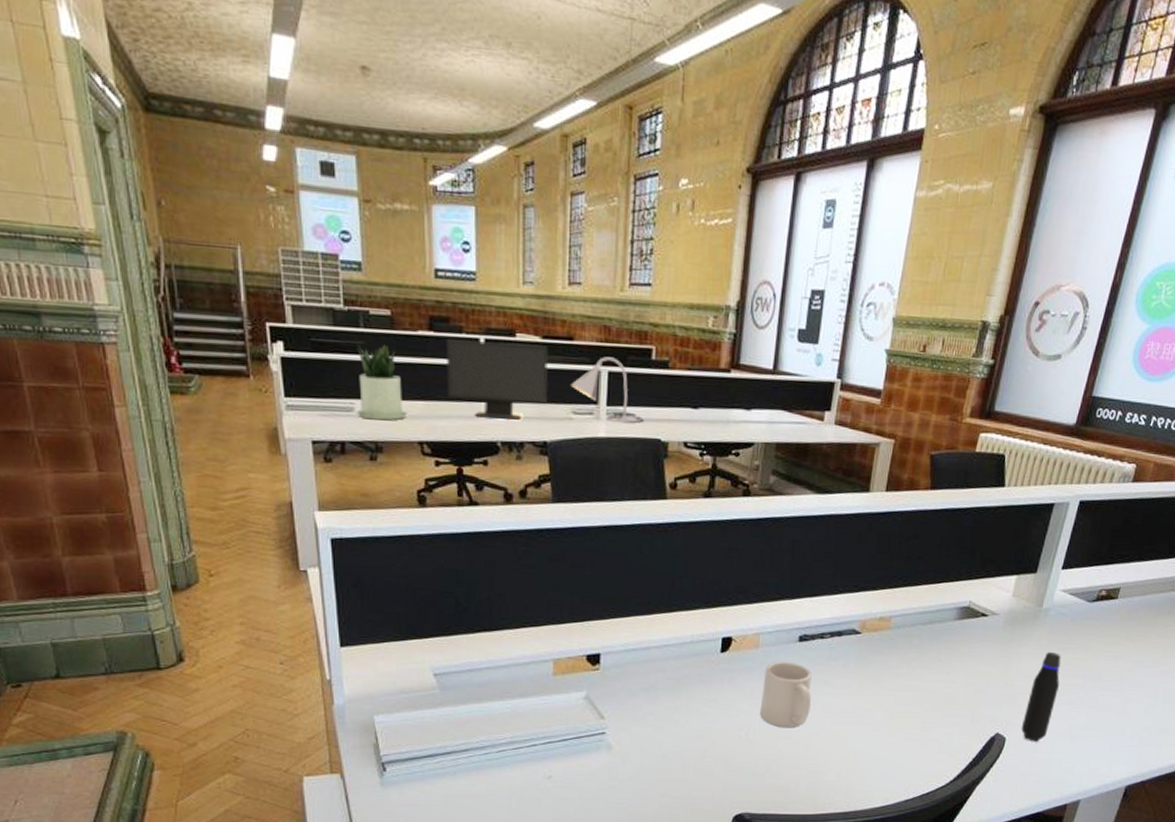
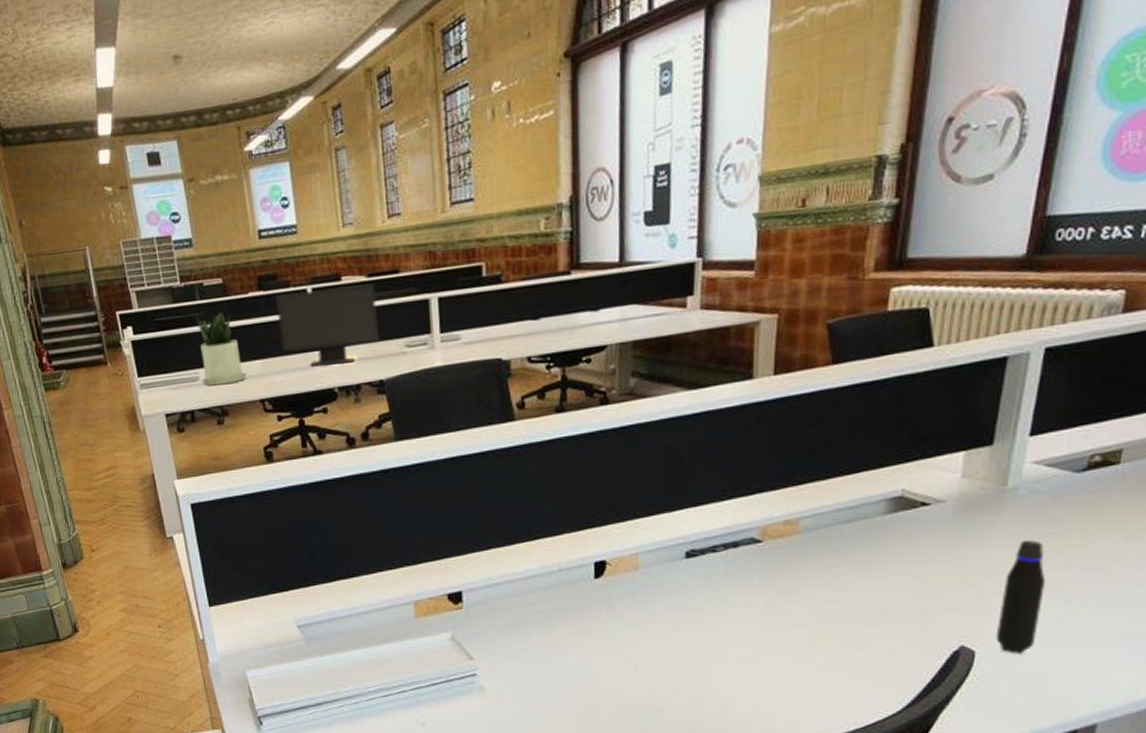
table lamp: present [569,356,643,423] -> none [400,282,481,349]
mug: present [759,661,812,728] -> none [647,581,709,657]

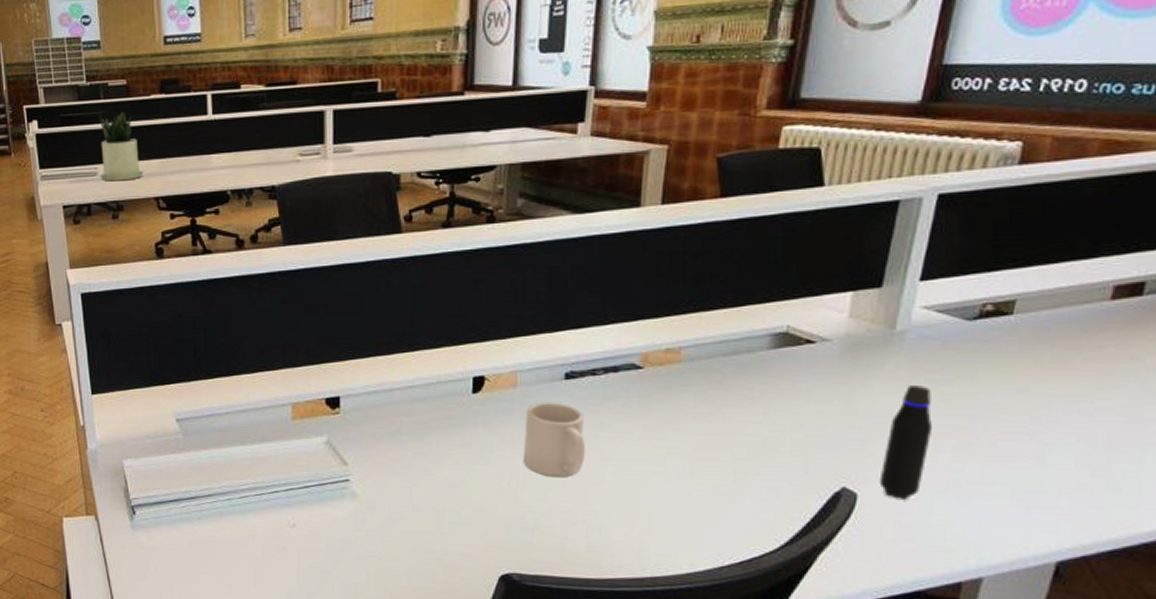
computer monitor: present [275,284,380,367] -> none [176,93,275,169]
mug: none [647,581,709,657] -> present [522,401,585,478]

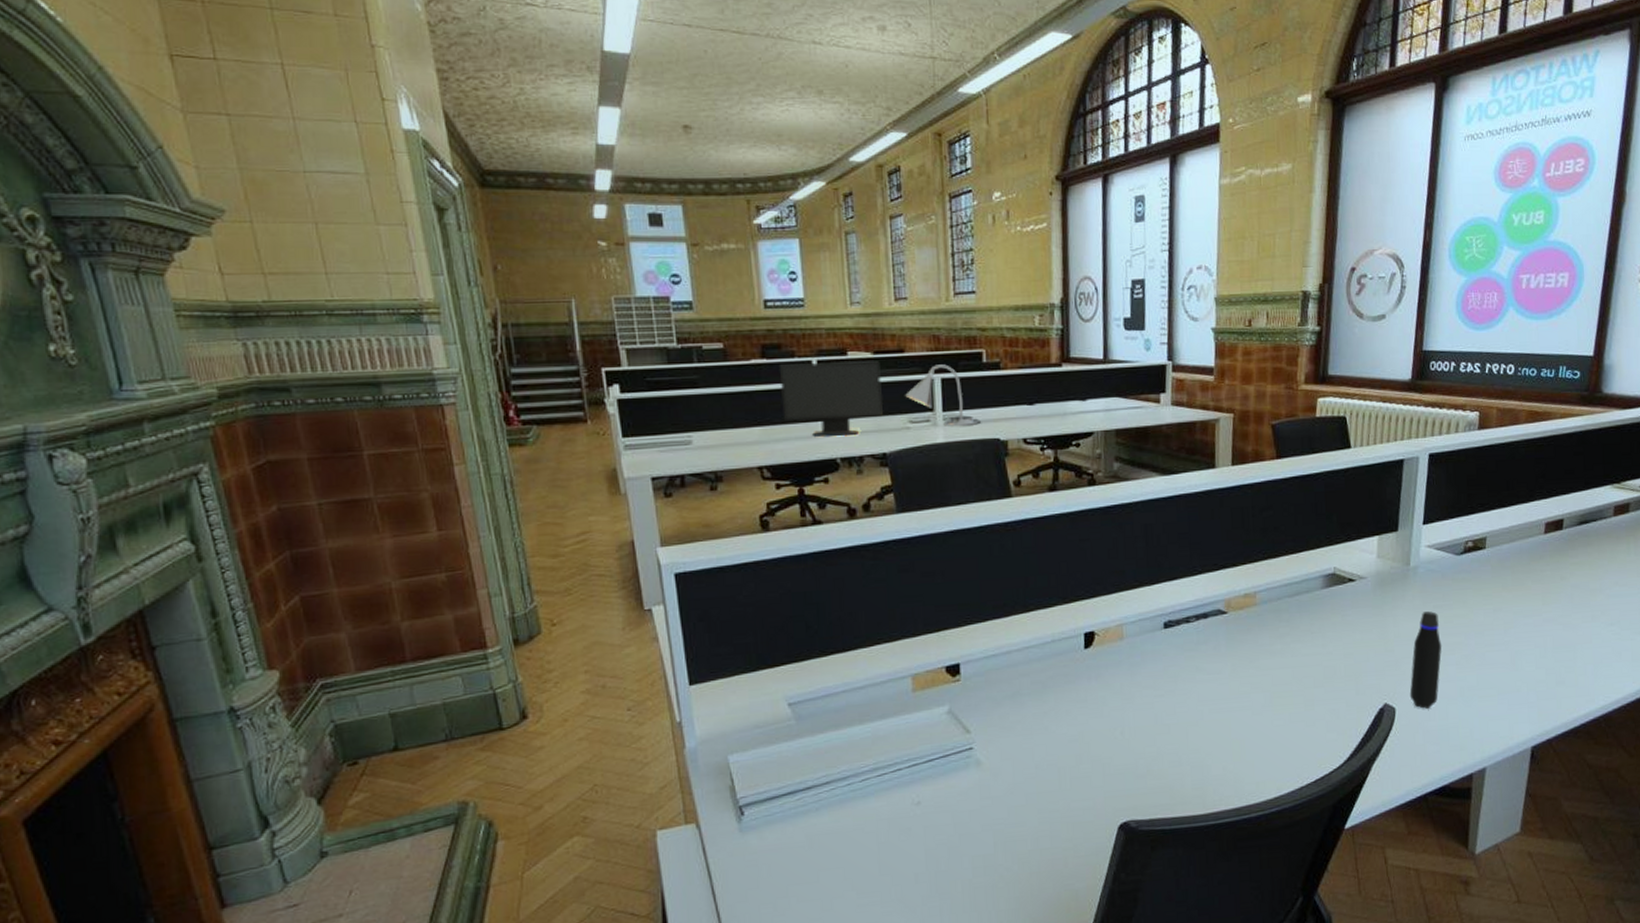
planter: present [99,112,144,182] -> none [692,377,745,451]
computer monitor: none [176,93,275,169] -> present [779,361,884,437]
table lamp: none [295,95,372,159] -> present [904,364,981,426]
mug: present [522,401,585,478] -> none [1132,650,1185,723]

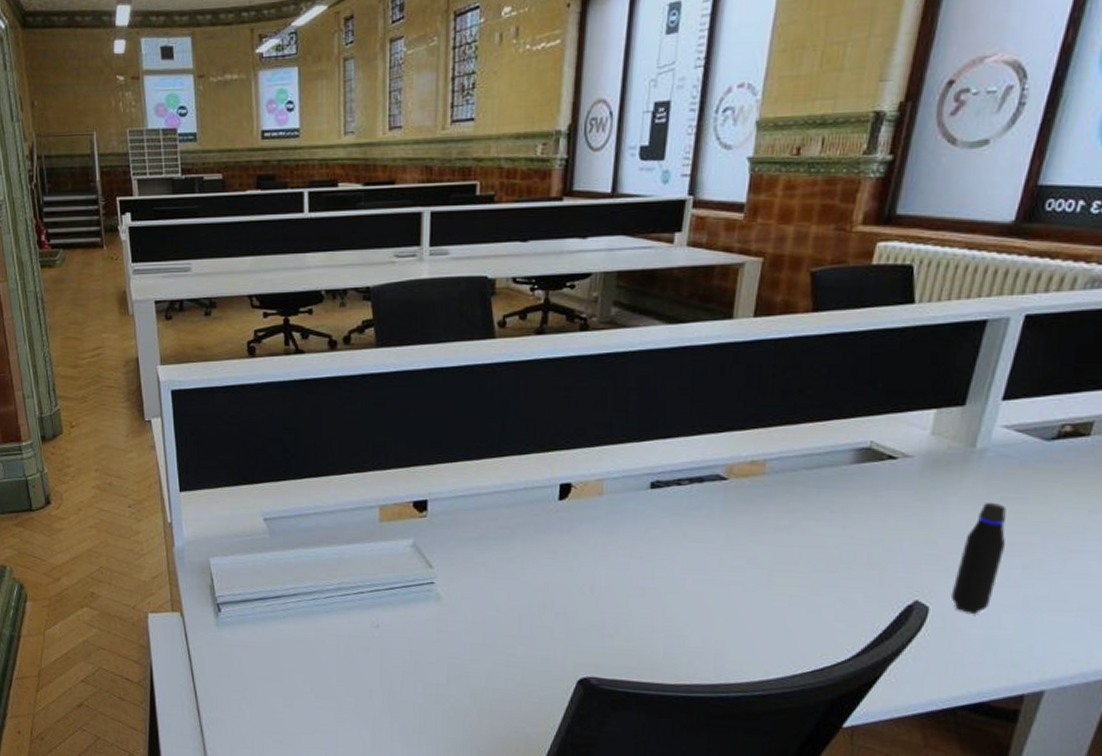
computer monitor: present [779,361,884,437] -> none [272,192,371,268]
table lamp: present [904,364,981,426] -> none [391,197,468,262]

